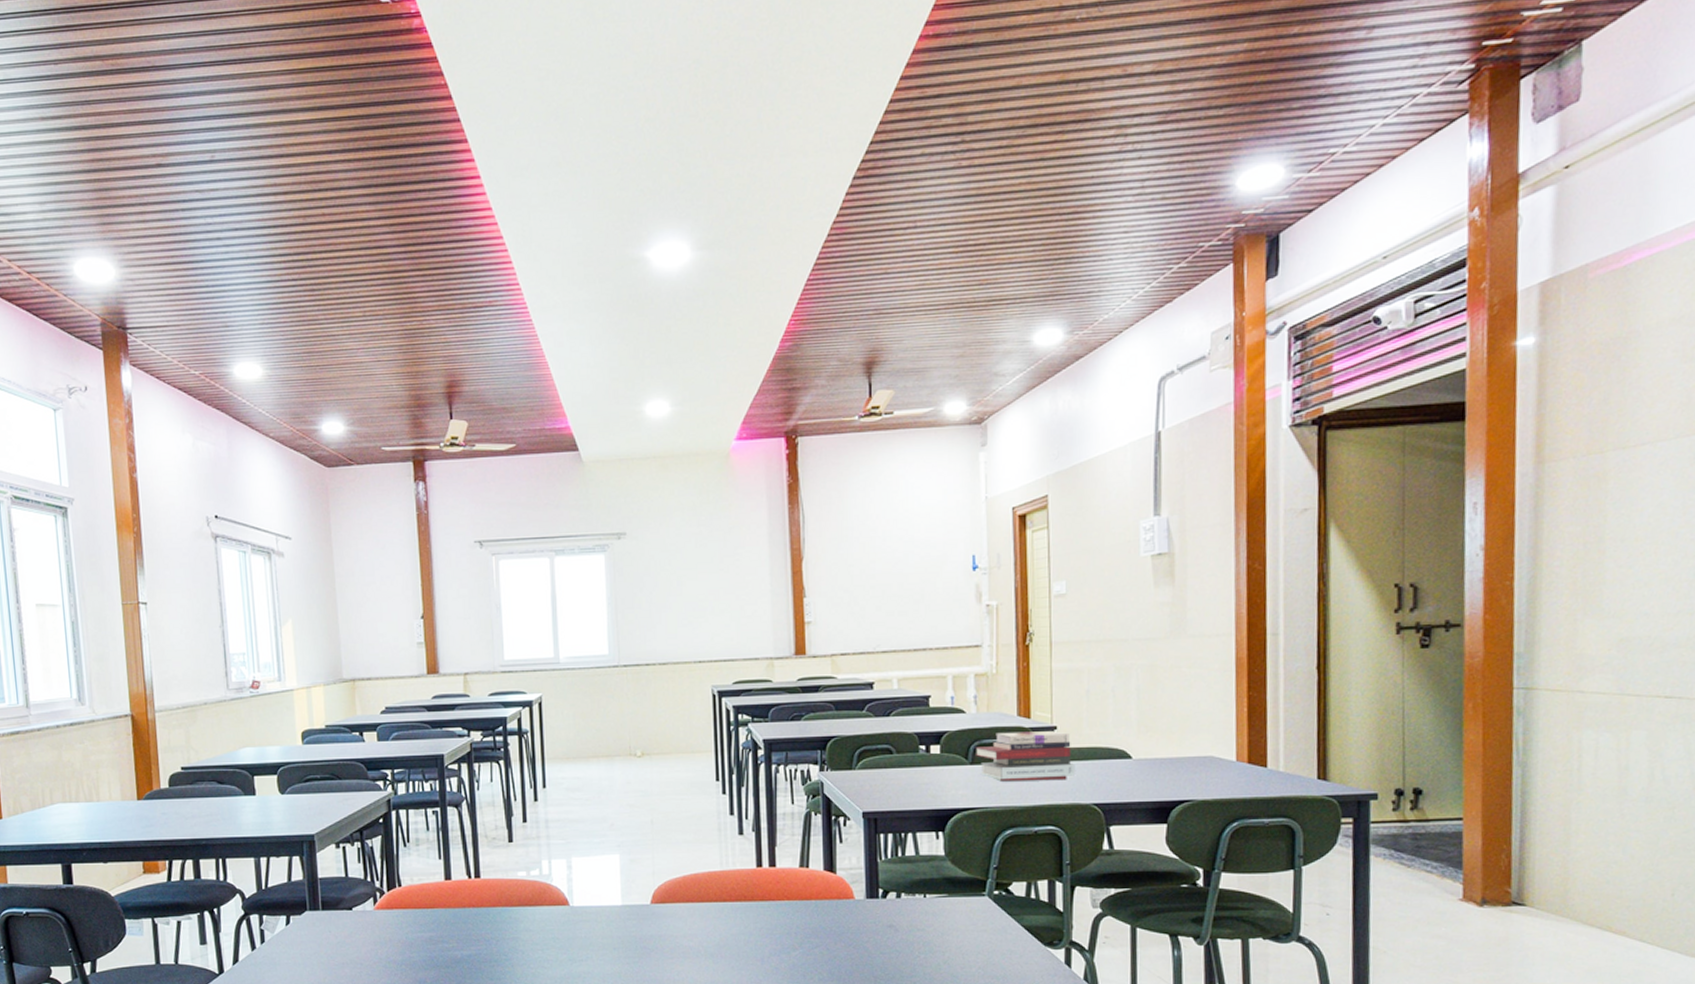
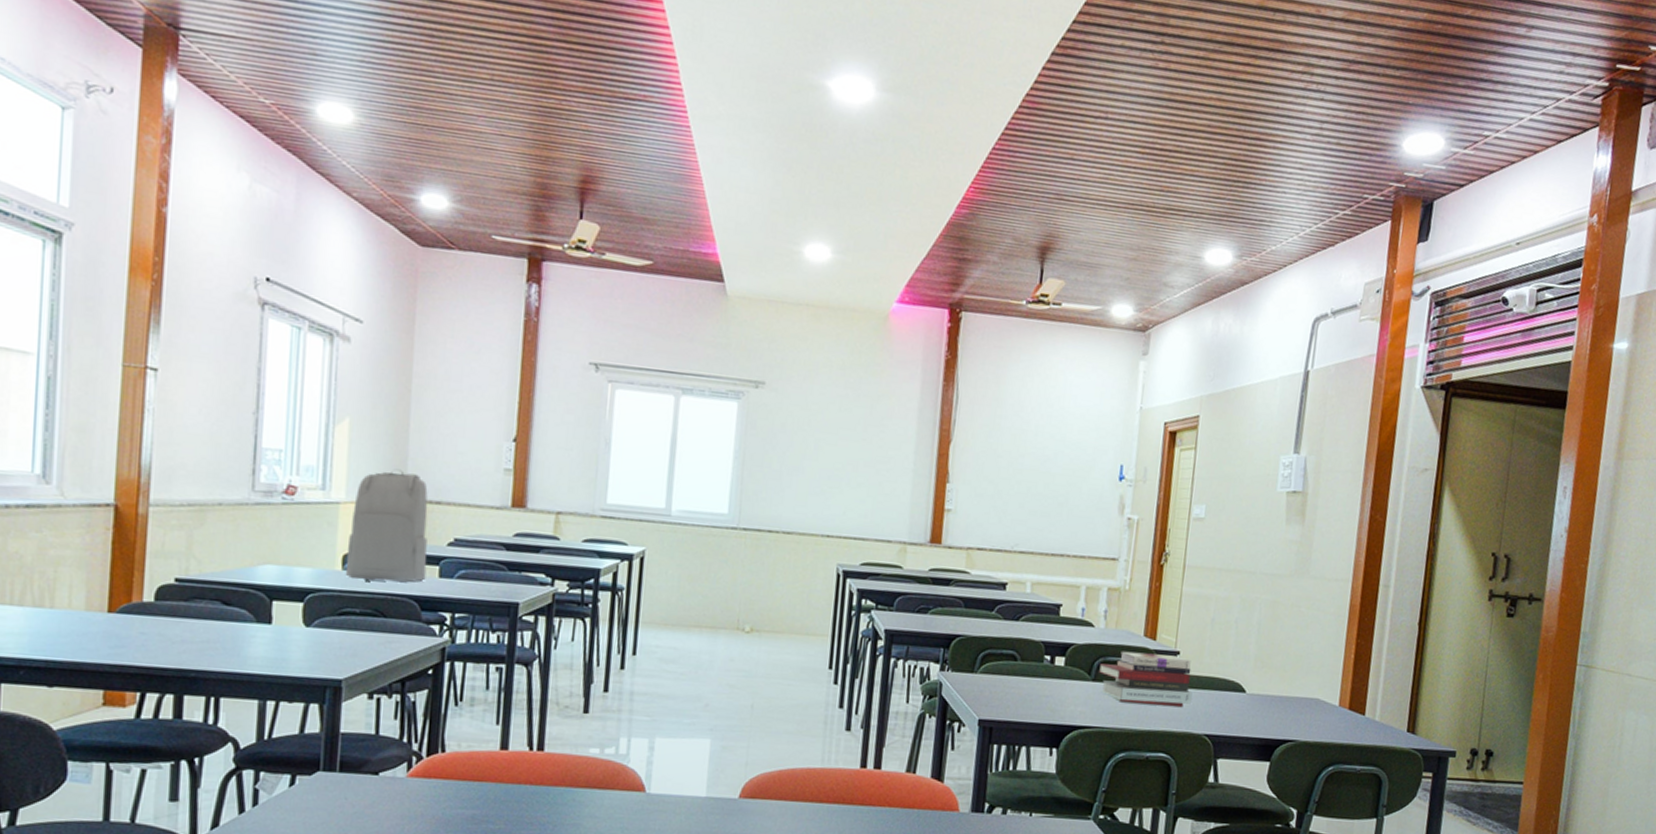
backpack: none [304,655,367,751] -> present [345,469,428,583]

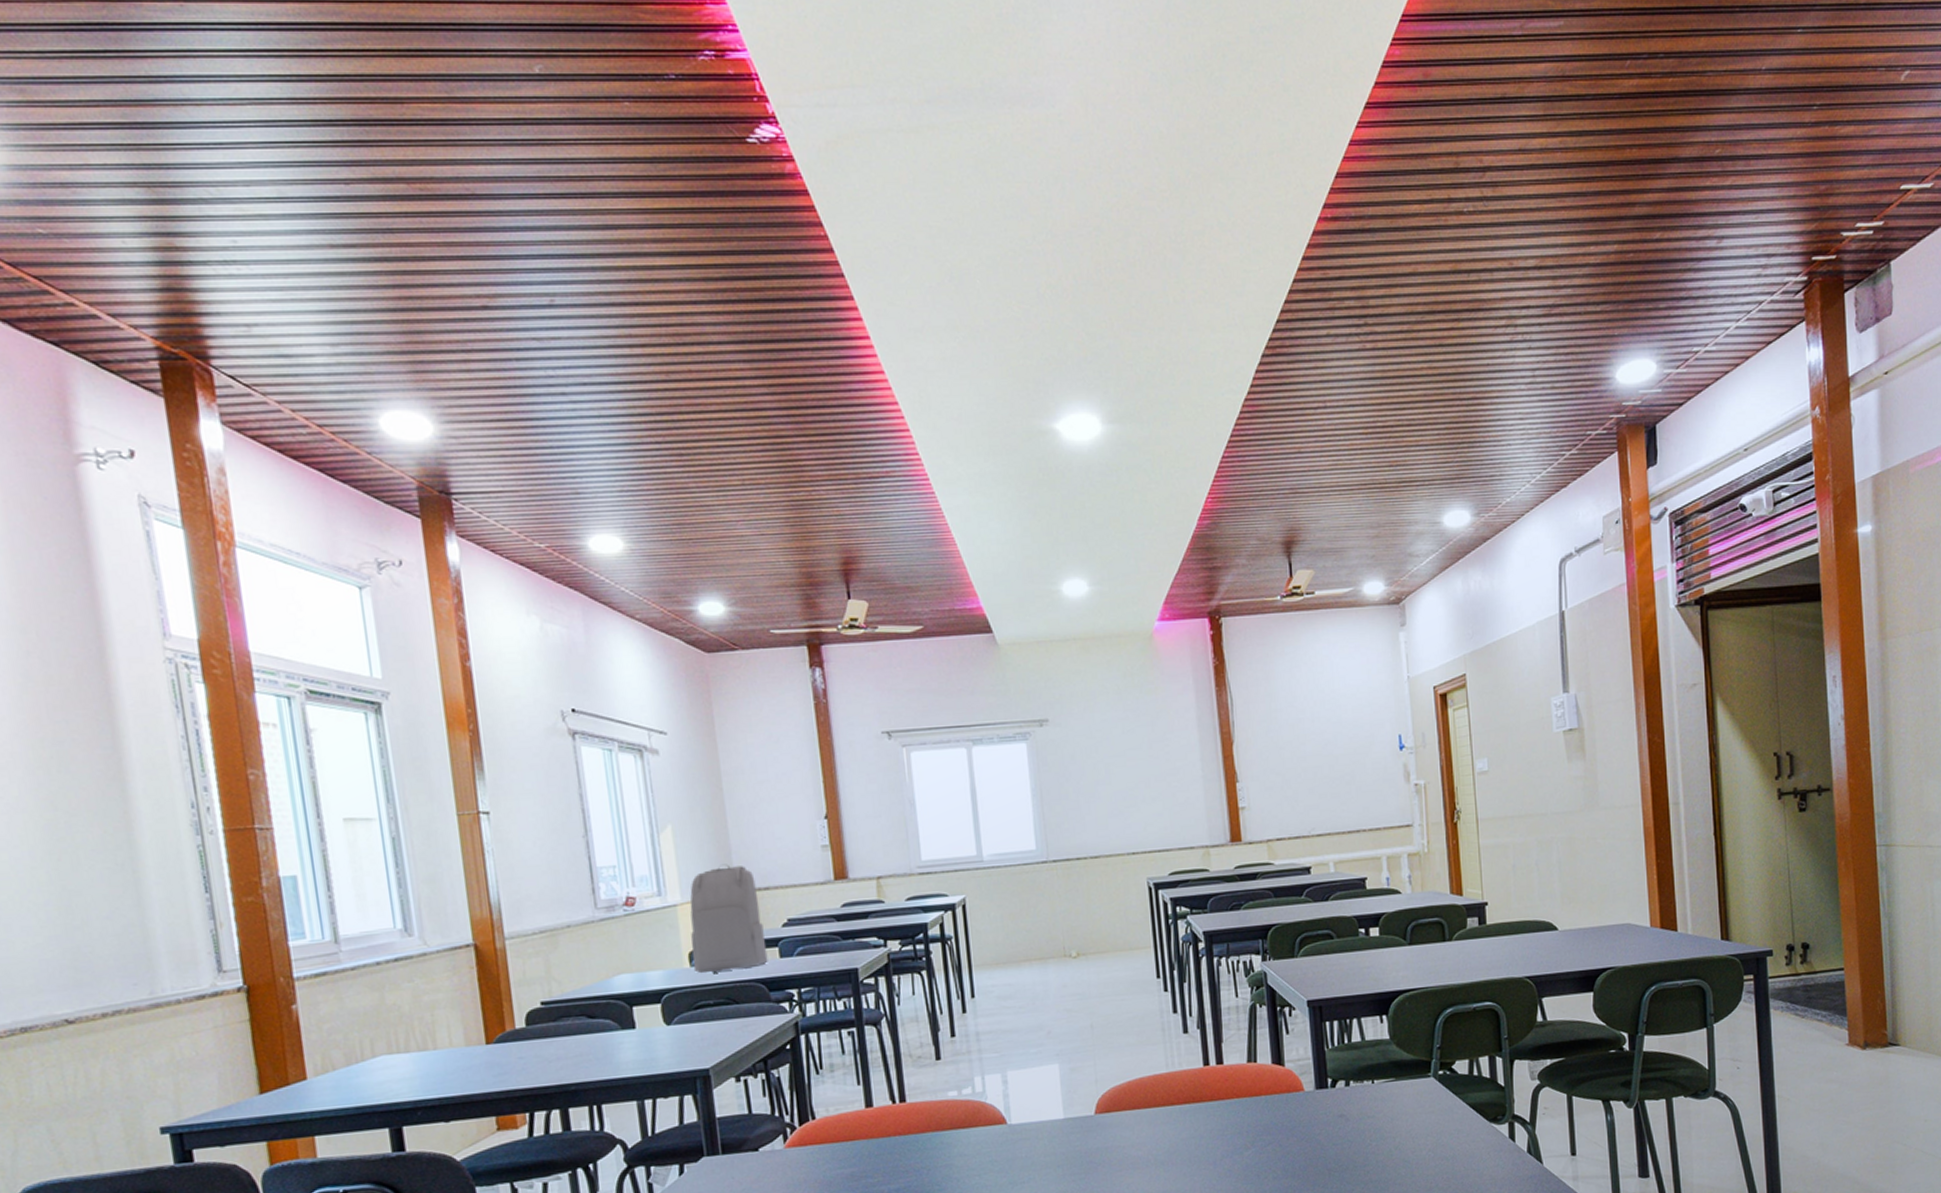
books: present [1099,651,1193,708] -> none [1412,907,1507,961]

